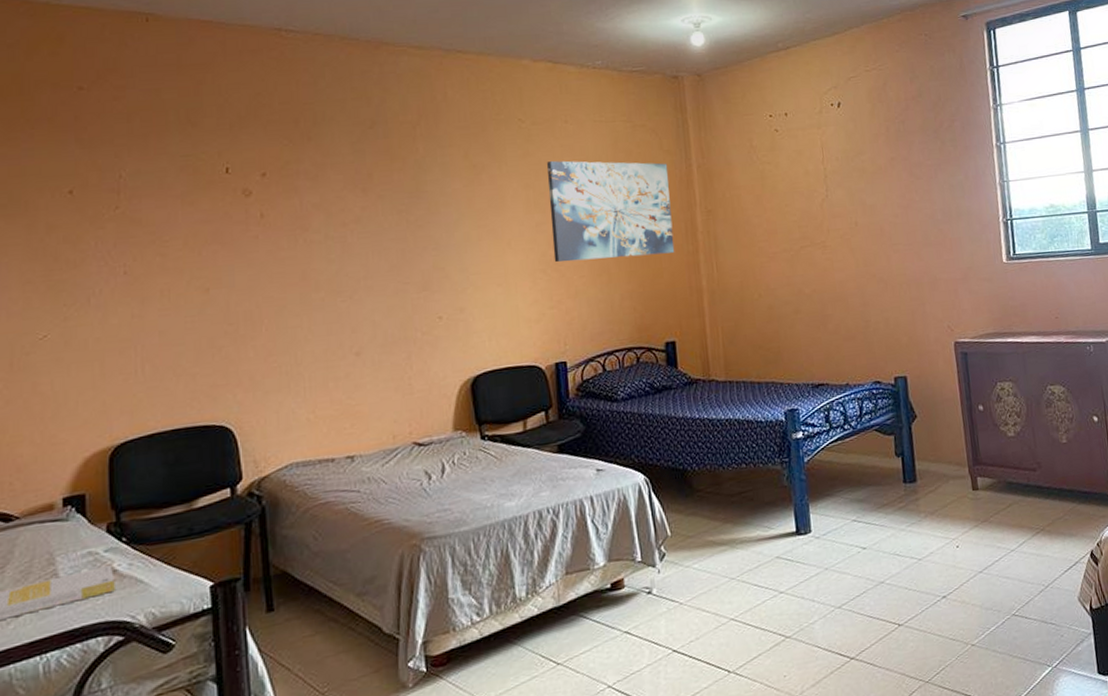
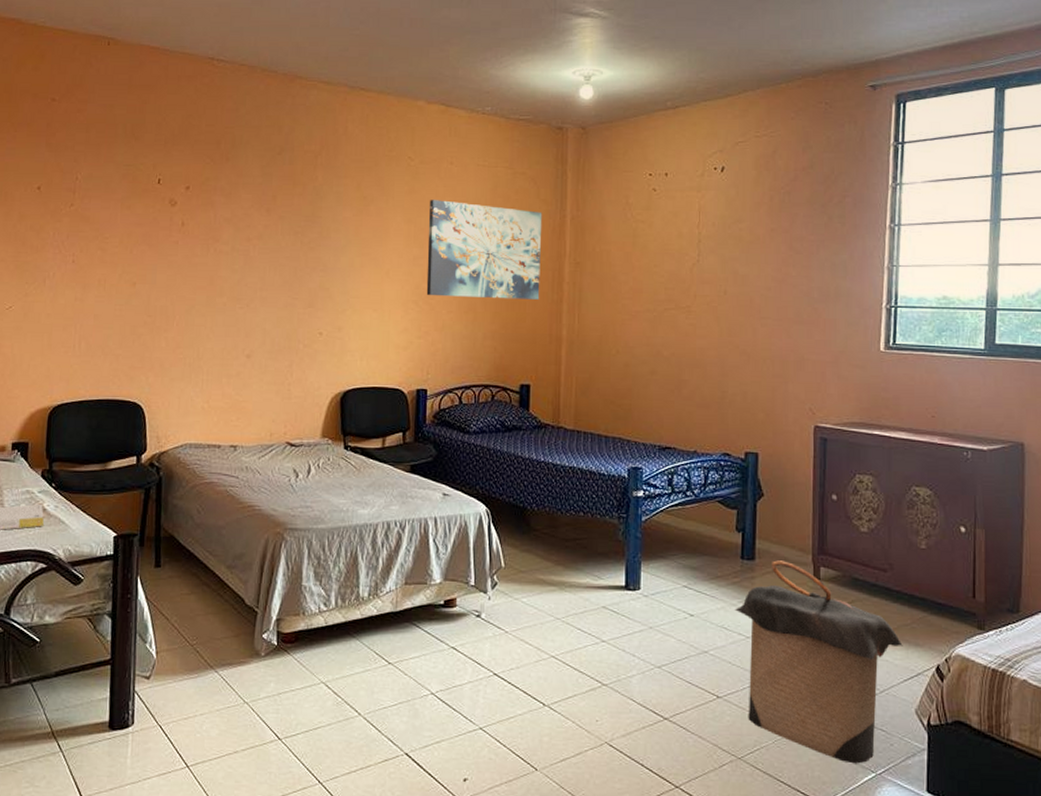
laundry hamper: none [904,477,1059,663] -> present [735,560,903,764]

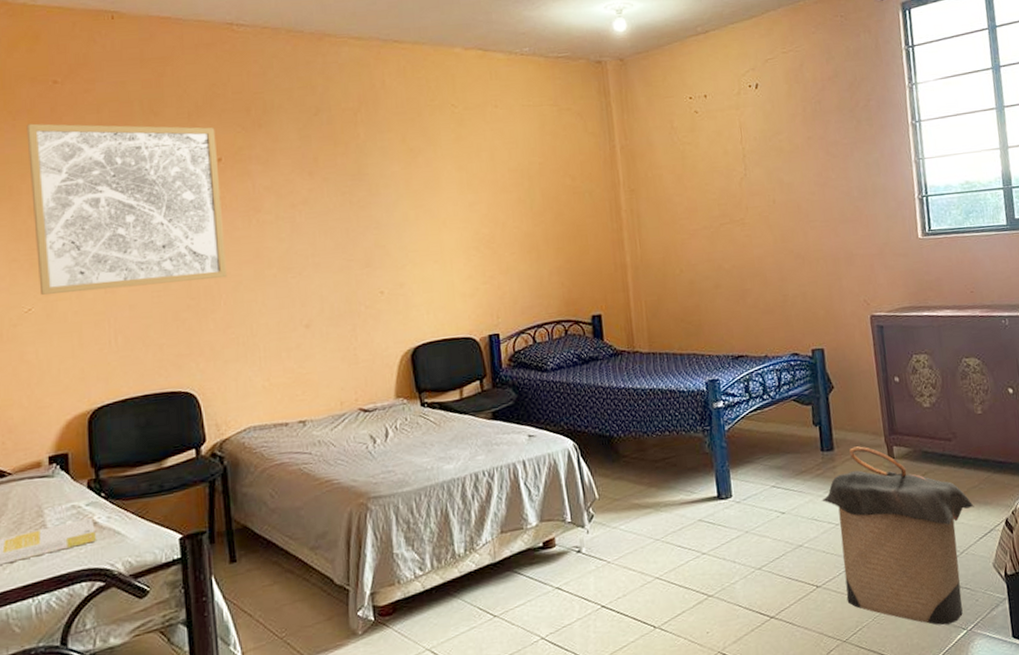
wall art: none [20,136,187,300] -> present [26,123,227,295]
wall art: present [426,200,543,300] -> none [479,143,600,241]

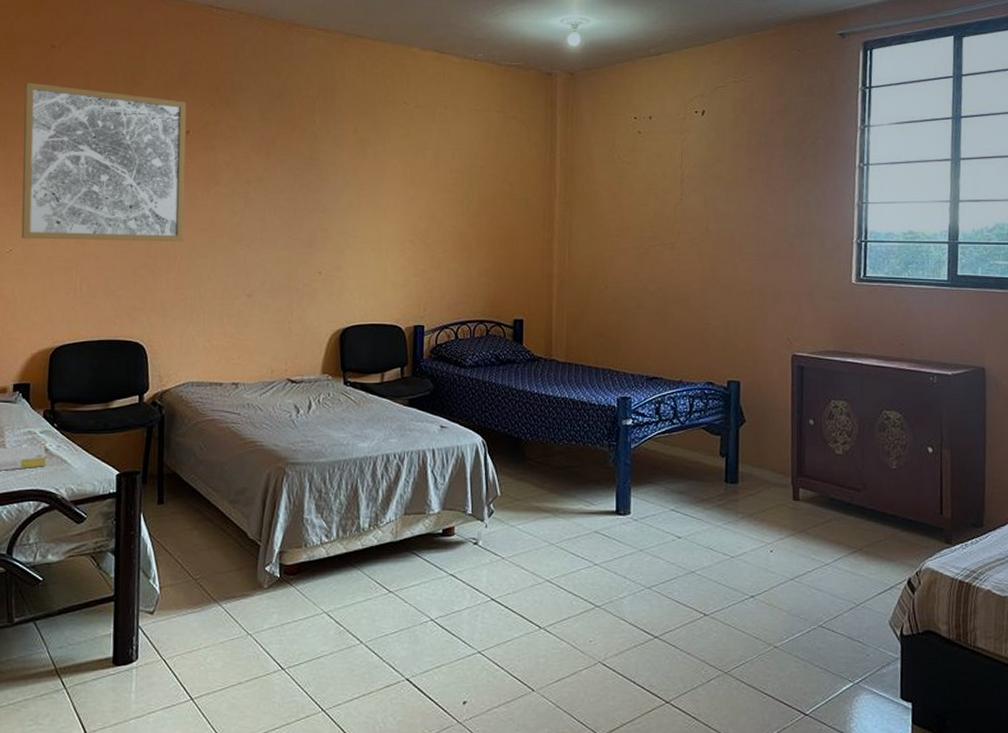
laundry hamper: present [822,446,974,625] -> none [720,483,877,675]

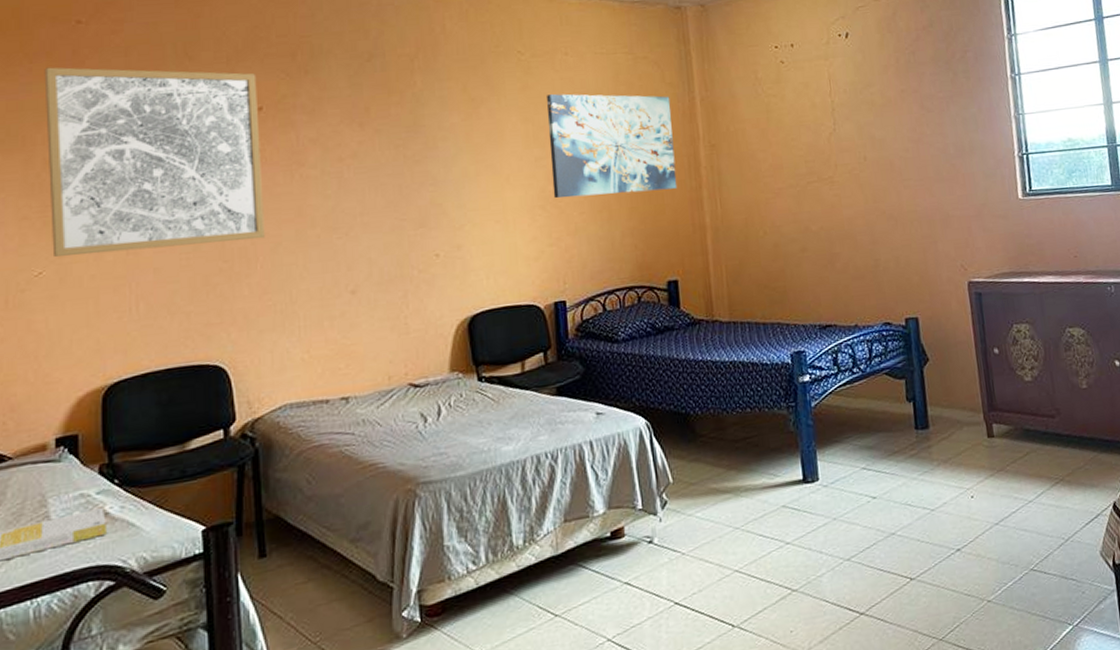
wall art: none [422,143,533,238] -> present [546,94,678,199]

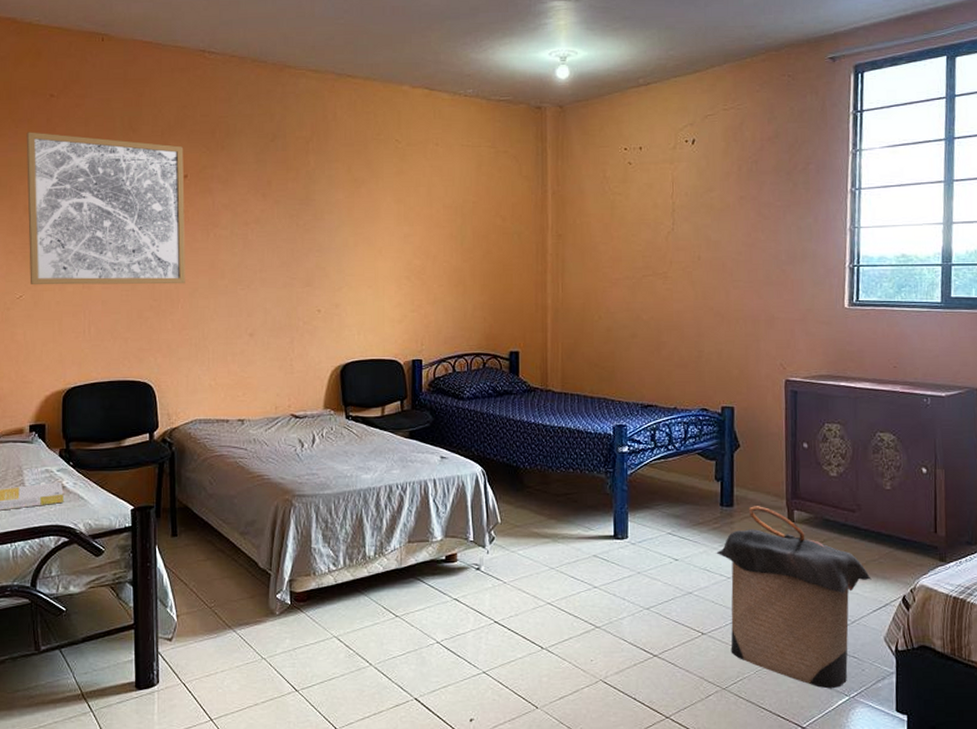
wall art: present [546,94,678,199] -> none [417,180,525,272]
laundry hamper: none [916,423,1080,621] -> present [716,506,872,689]

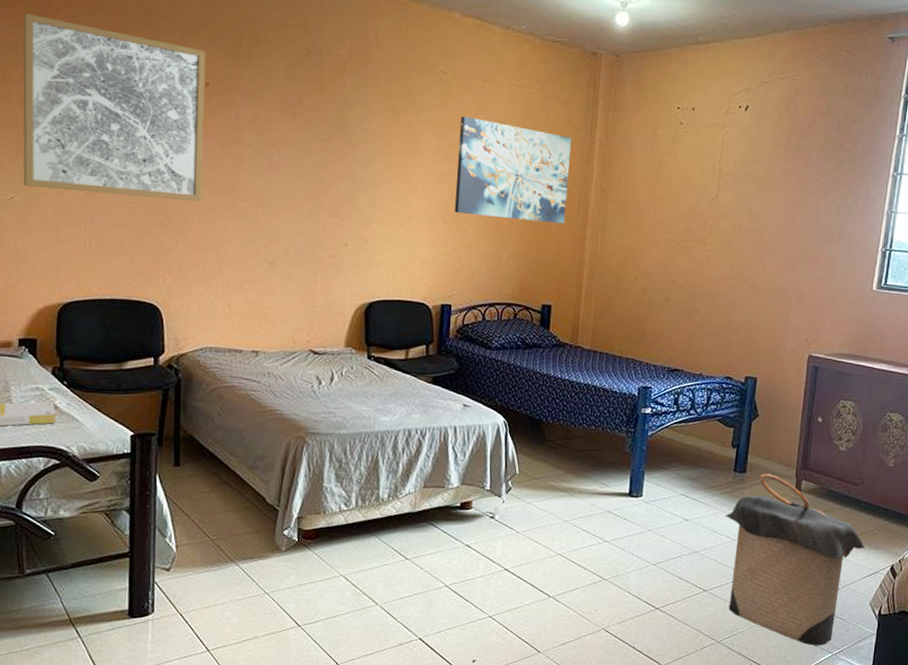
wall art: none [417,180,525,272] -> present [454,117,572,224]

